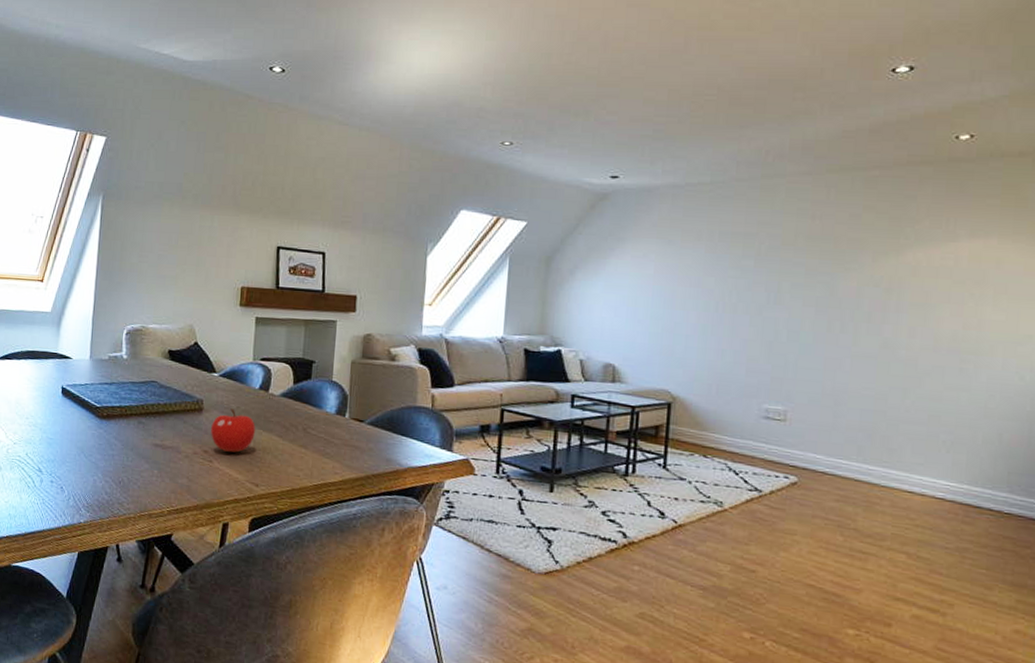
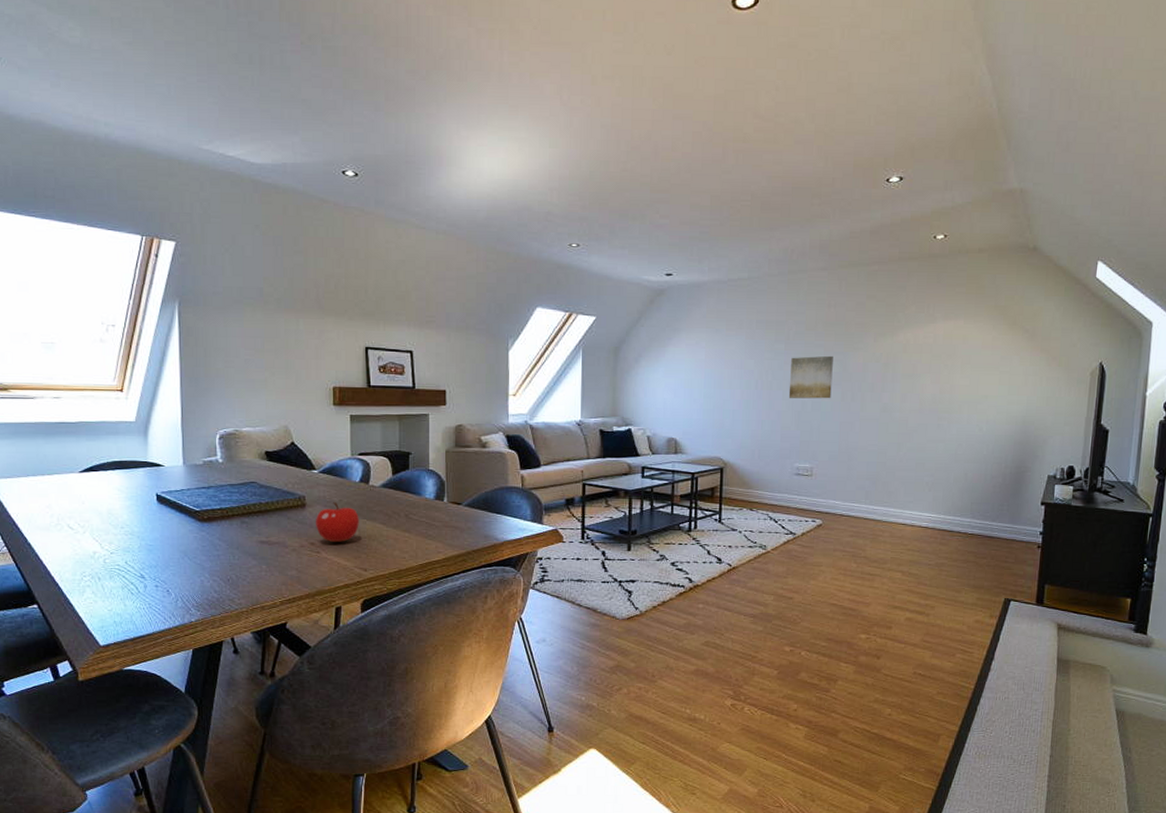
wall art: none [757,276,817,329] -> present [788,355,833,399]

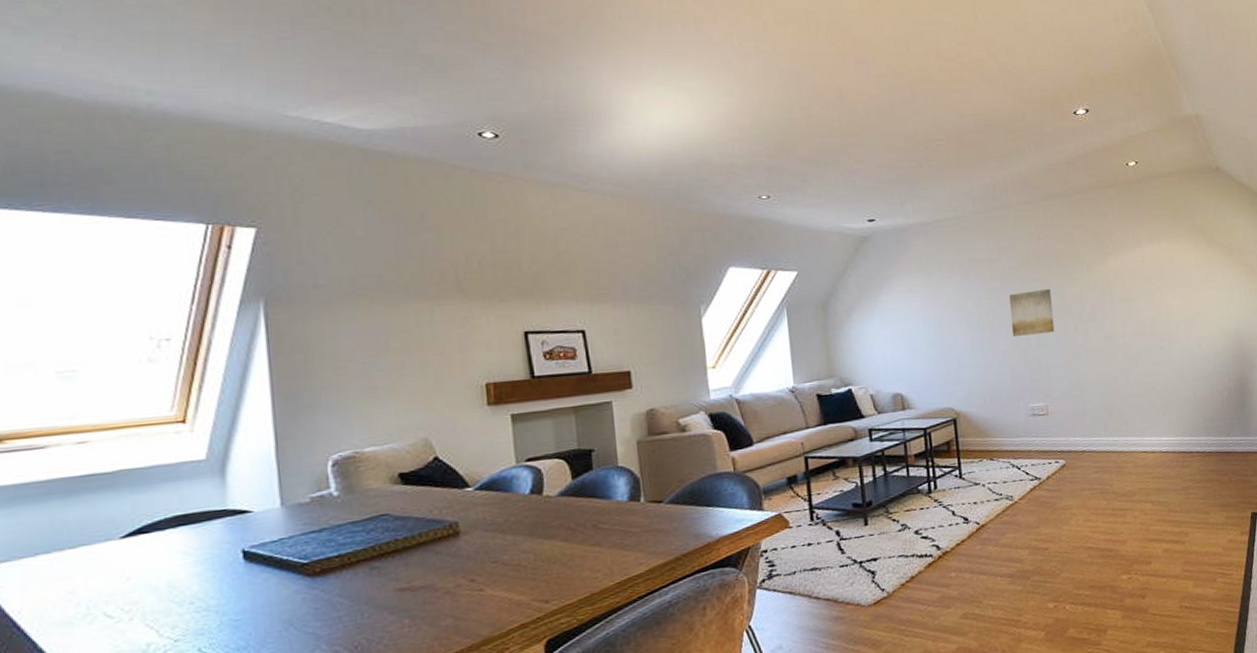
fruit: present [316,502,359,542] -> none [475,523,534,574]

